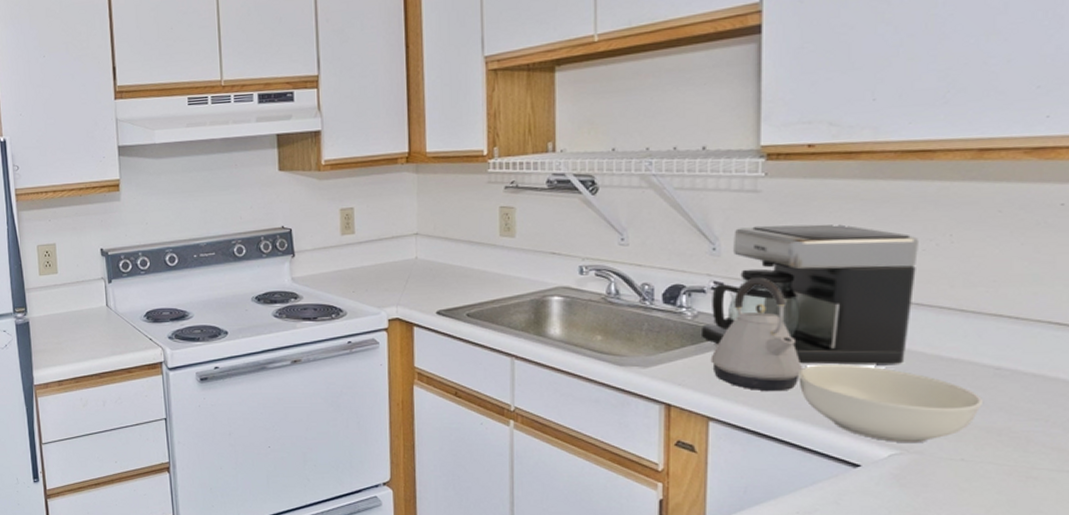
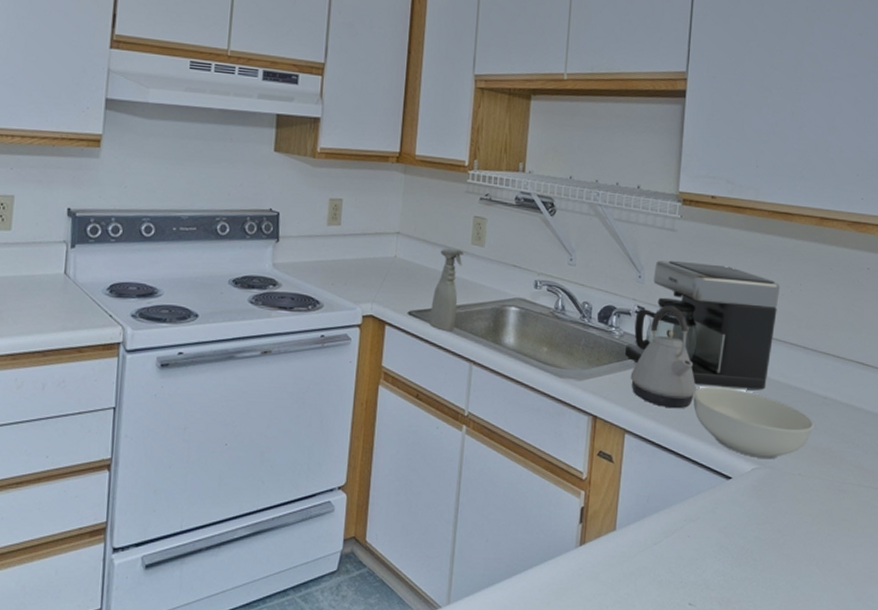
spray bottle: none [460,242,492,329] -> present [429,248,464,332]

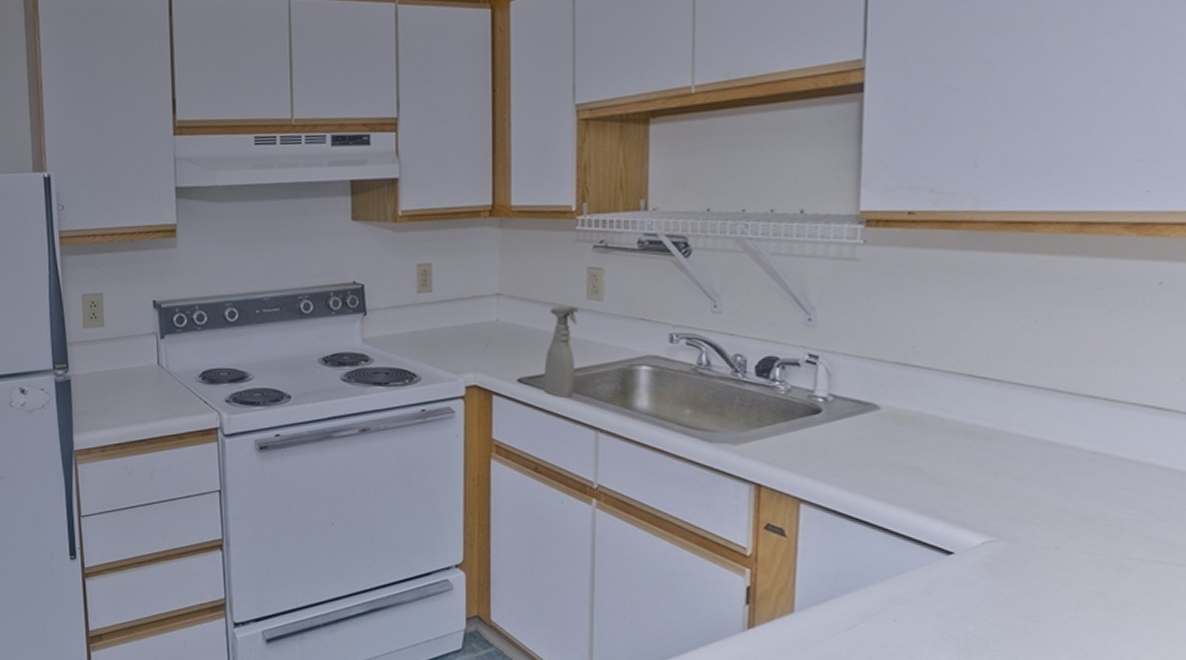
coffee maker: present [624,260,780,390] -> none [793,296,1017,446]
kettle: present [630,305,696,409] -> none [803,351,897,473]
bowl: present [692,387,815,459] -> none [891,446,1079,531]

